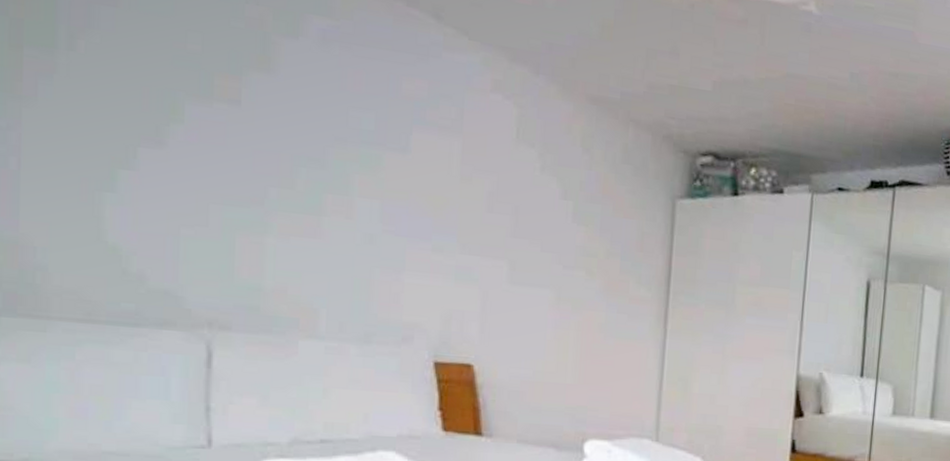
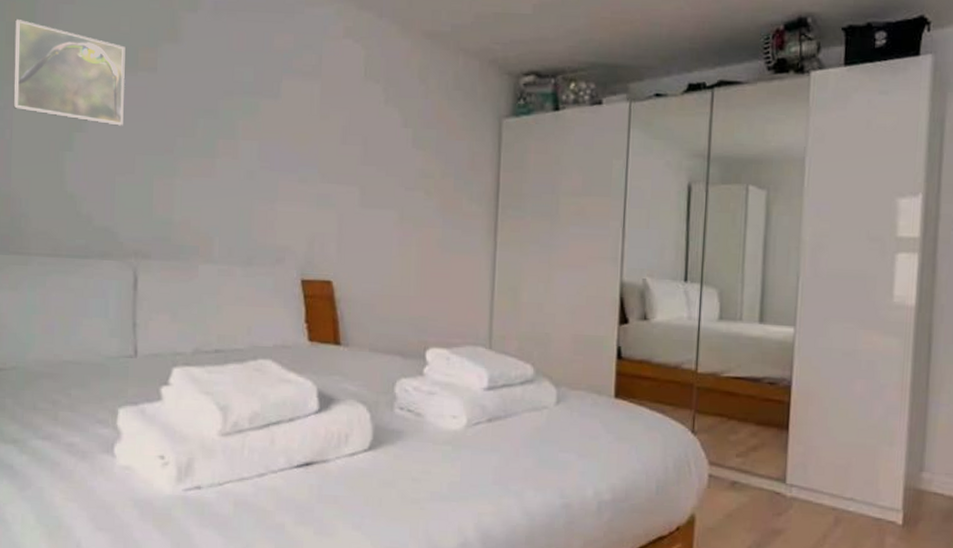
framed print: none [22,16,195,167] -> present [13,19,126,126]

